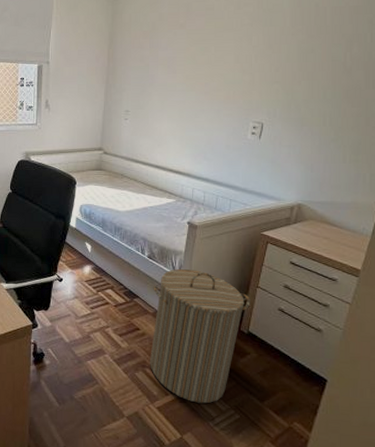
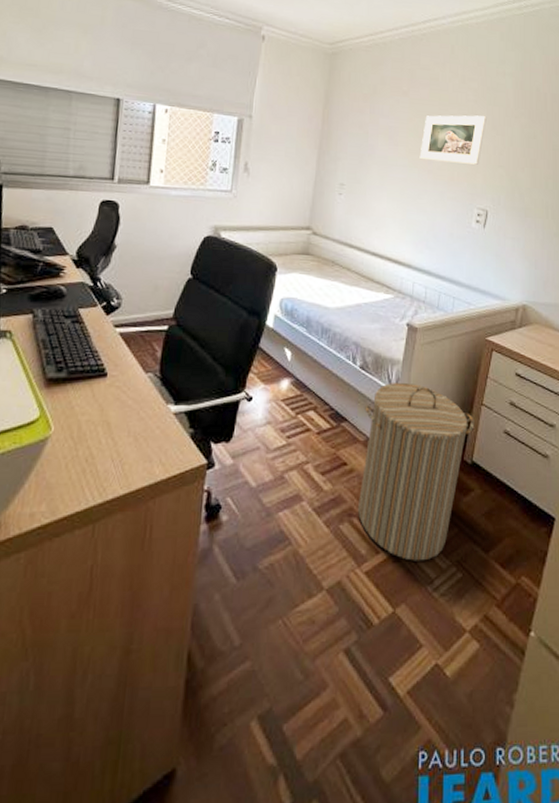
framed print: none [196,37,262,84] -> present [419,115,487,165]

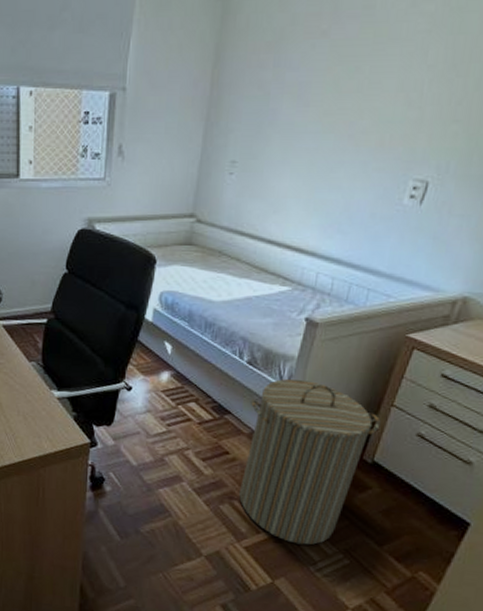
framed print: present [419,115,487,165] -> none [337,52,444,122]

